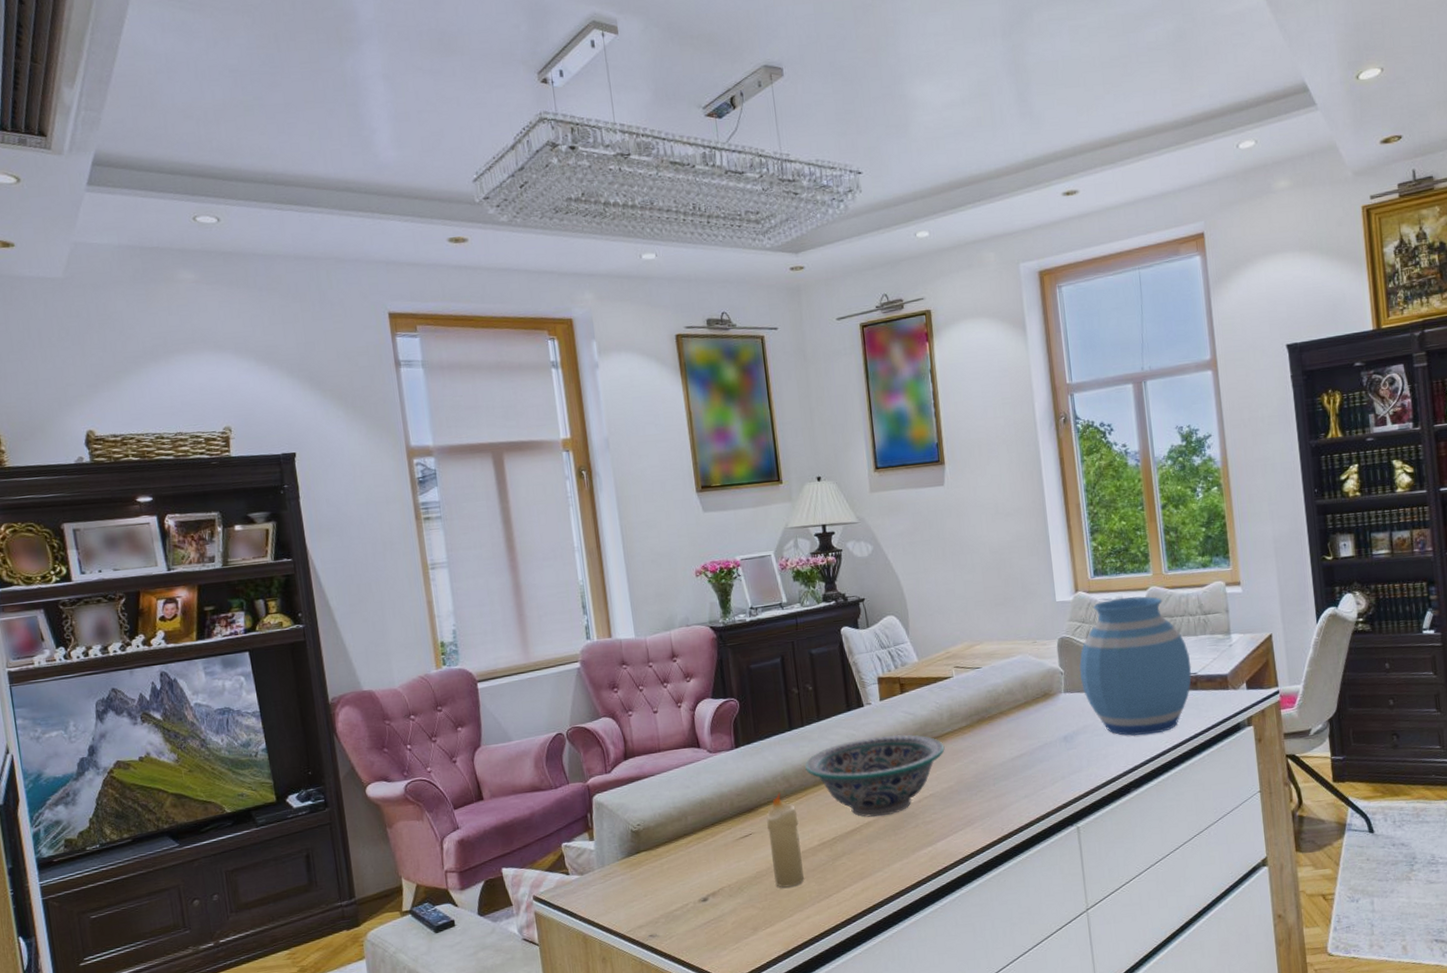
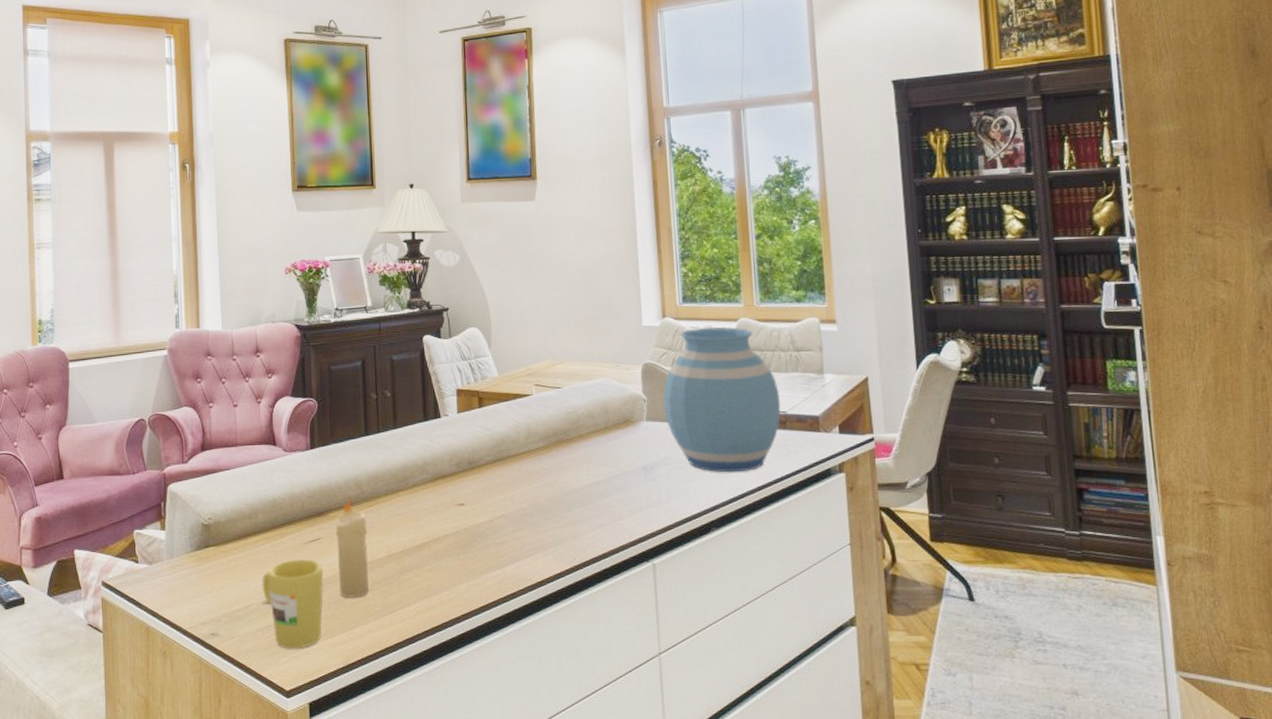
mug: none [696,855,761,942] -> present [262,559,324,649]
decorative bowl: present [804,734,945,817] -> none [377,449,520,533]

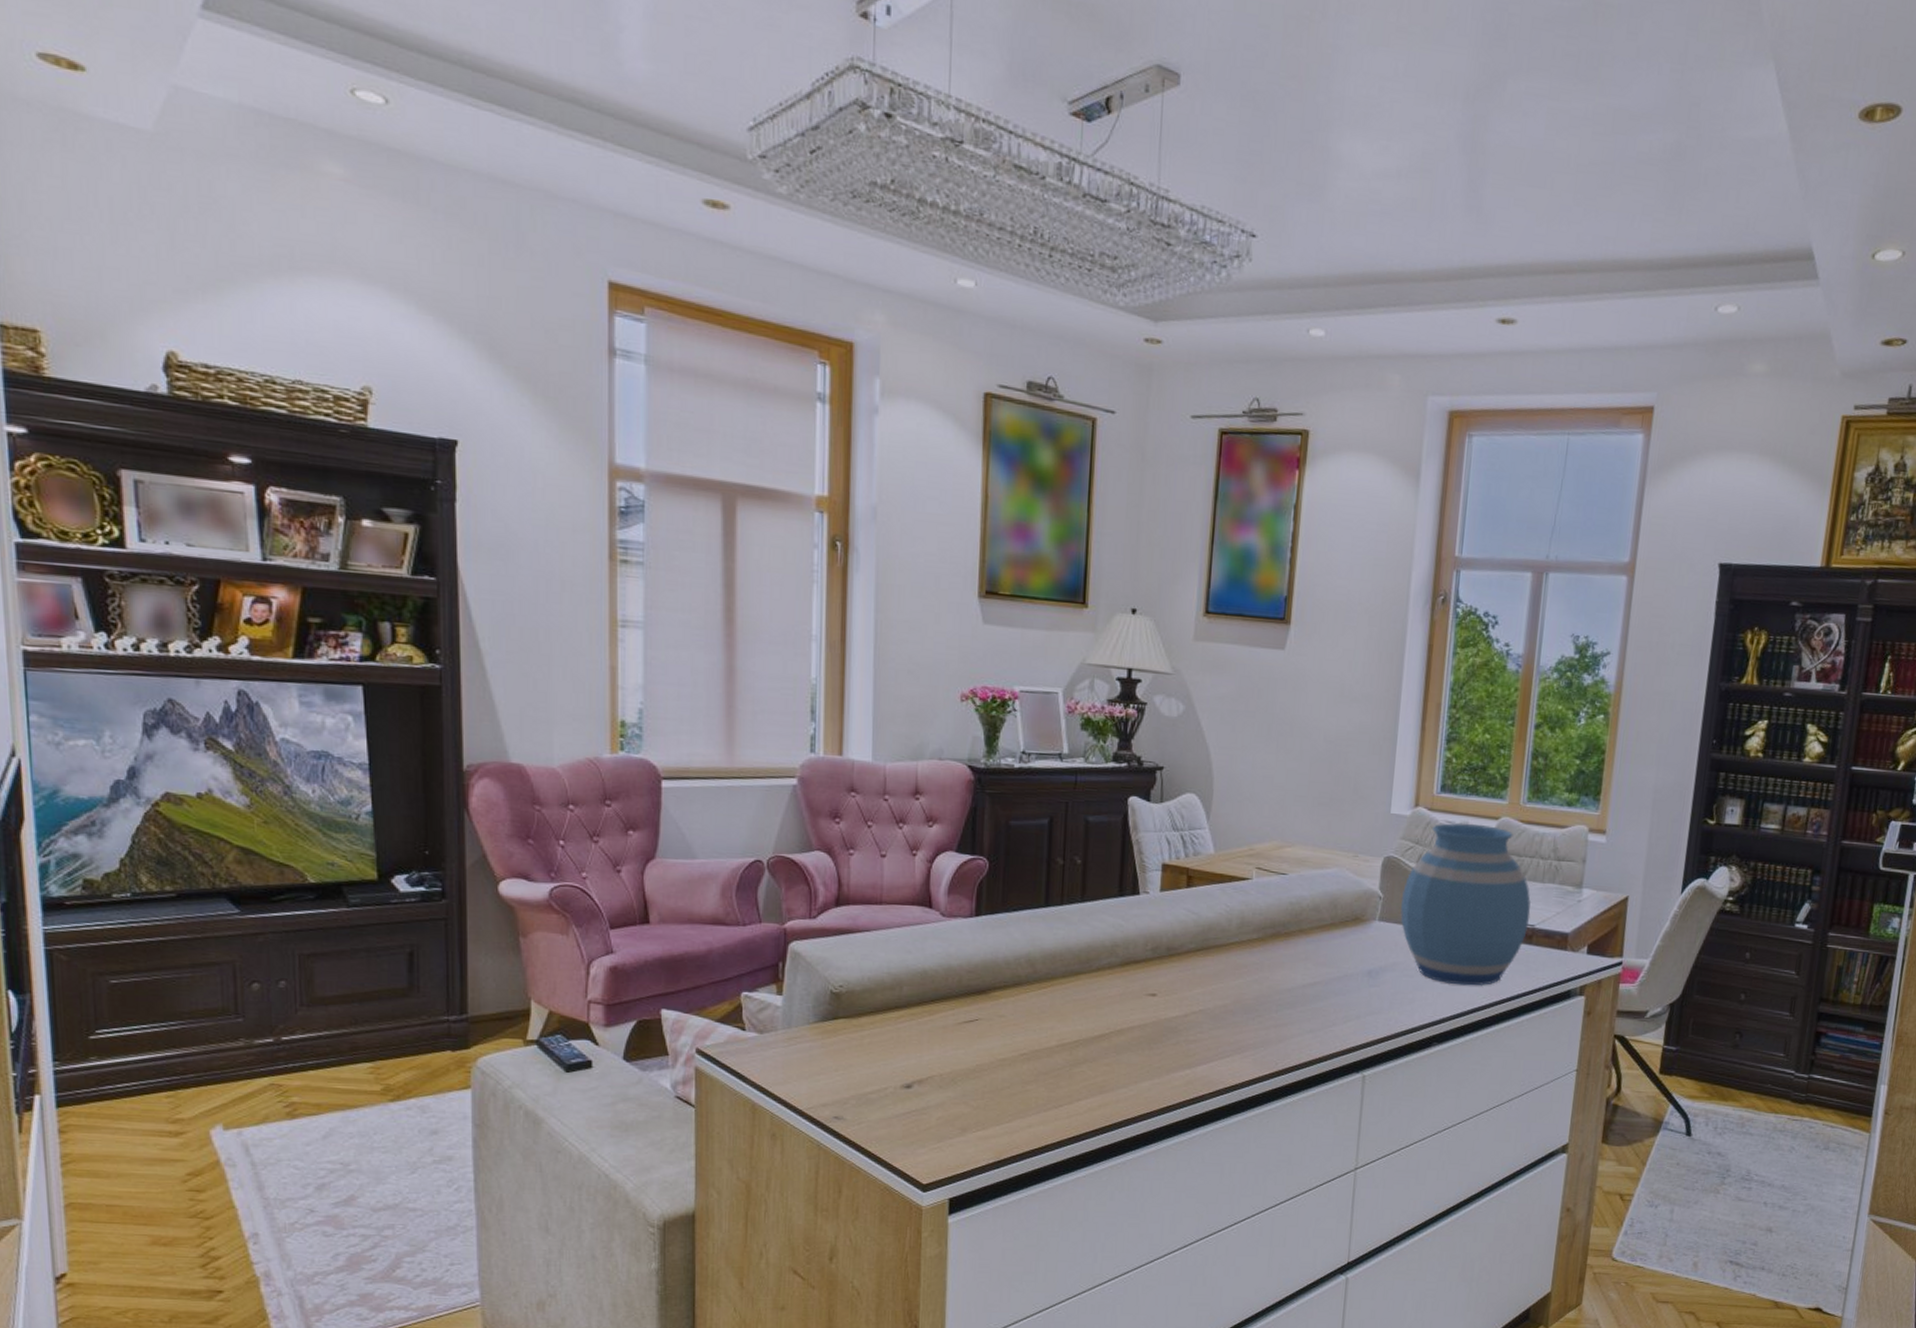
mug: present [262,559,324,649] -> none [902,1041,979,1140]
candle: present [336,498,369,598] -> none [996,977,1038,1088]

